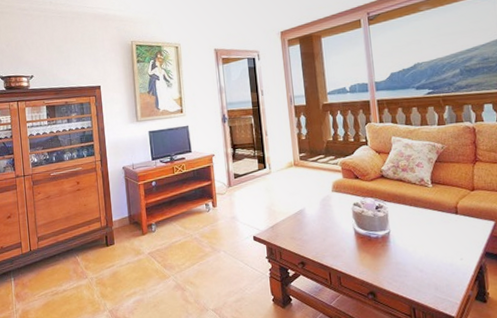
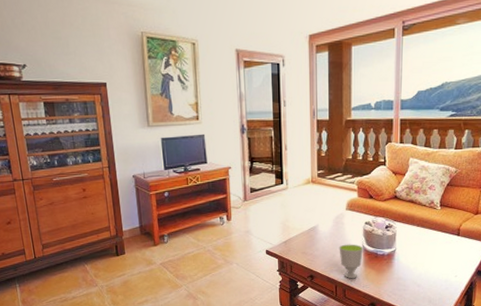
cup: none [328,227,355,265] -> present [339,244,363,279]

